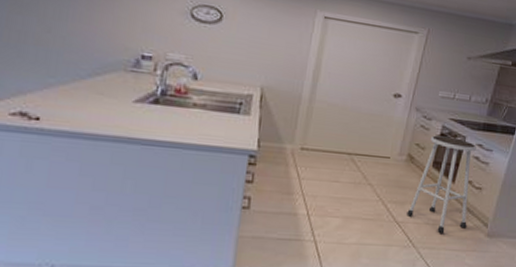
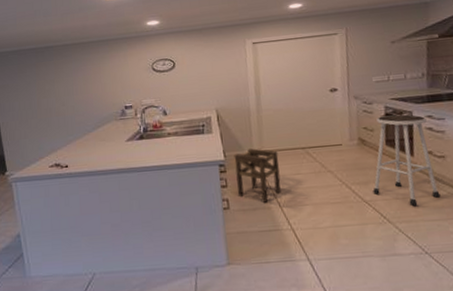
stool: none [263,143,321,208] -> present [234,148,281,203]

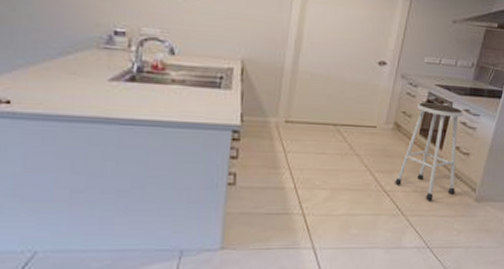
stool: present [234,148,281,203] -> none [248,116,306,182]

